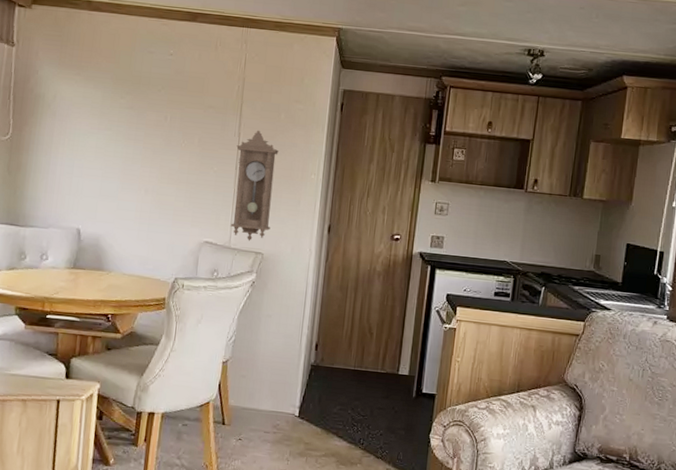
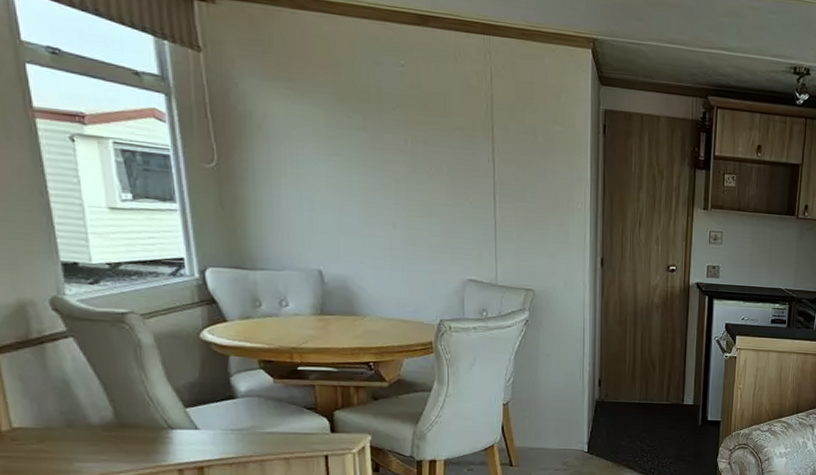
pendulum clock: present [230,130,279,242] -> none [492,155,540,278]

